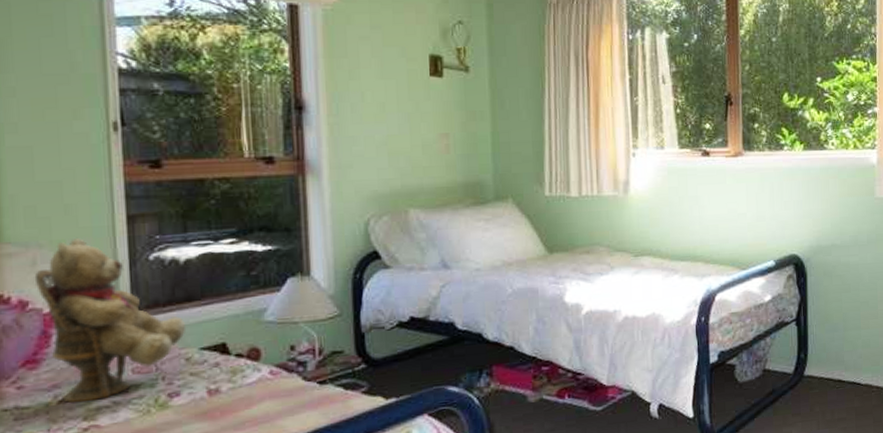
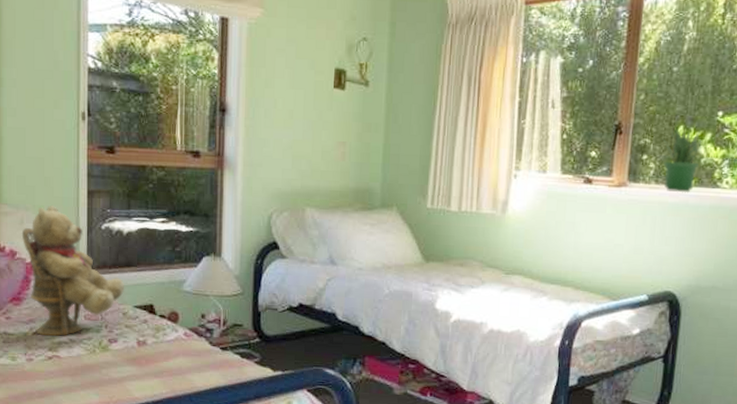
planter: none [770,94,806,158] -> present [662,127,702,193]

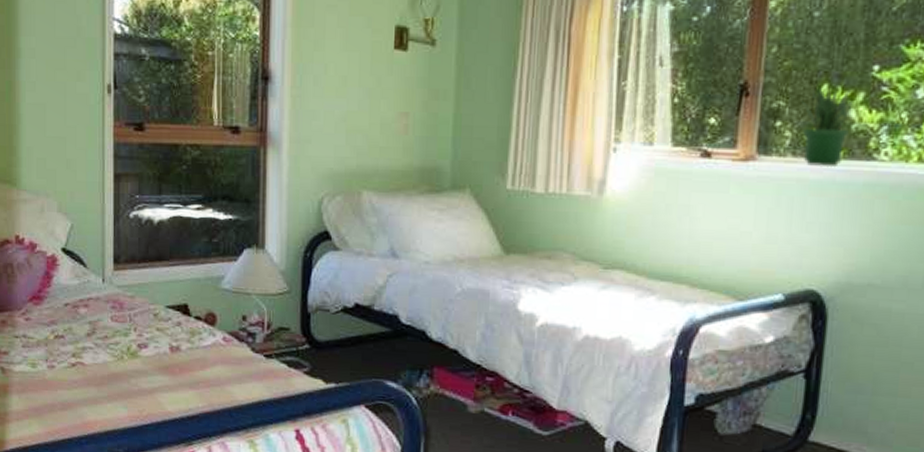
teddy bear: present [21,204,125,336] -> none [42,190,156,341]

